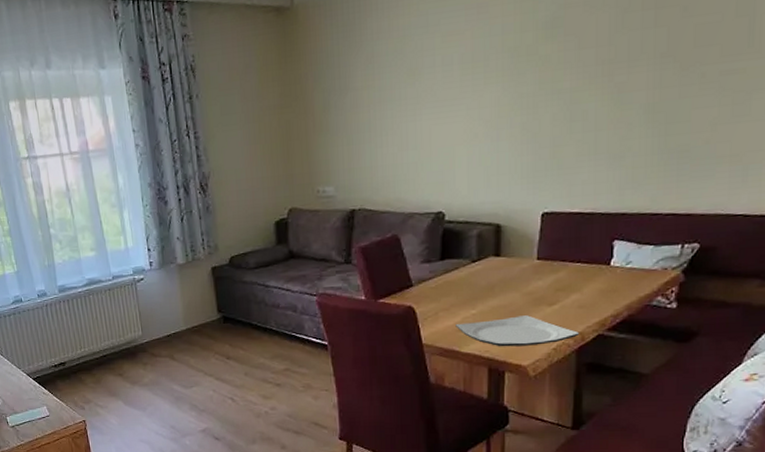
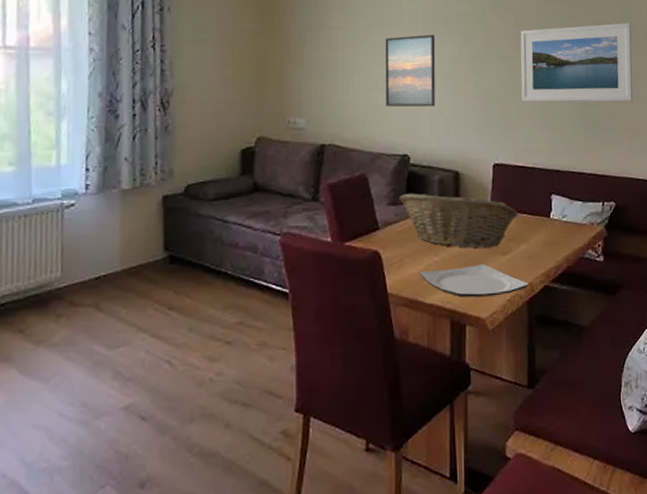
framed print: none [416,78,475,165] -> present [385,34,436,107]
fruit basket: none [433,248,570,301] -> present [399,193,518,249]
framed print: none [582,17,750,140] -> present [520,22,633,102]

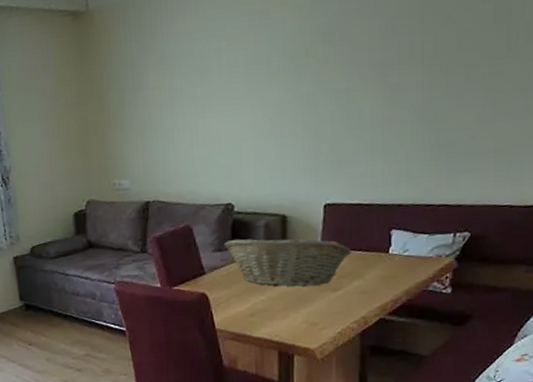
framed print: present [385,34,436,107] -> none [204,78,260,160]
plate: present [420,264,530,298] -> none [246,301,363,331]
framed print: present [520,22,633,102] -> none [358,24,508,137]

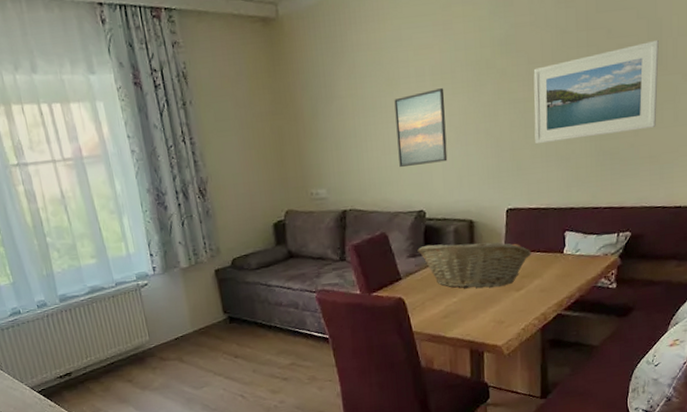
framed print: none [204,78,260,160] -> present [394,88,448,168]
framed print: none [358,24,508,137] -> present [533,39,659,145]

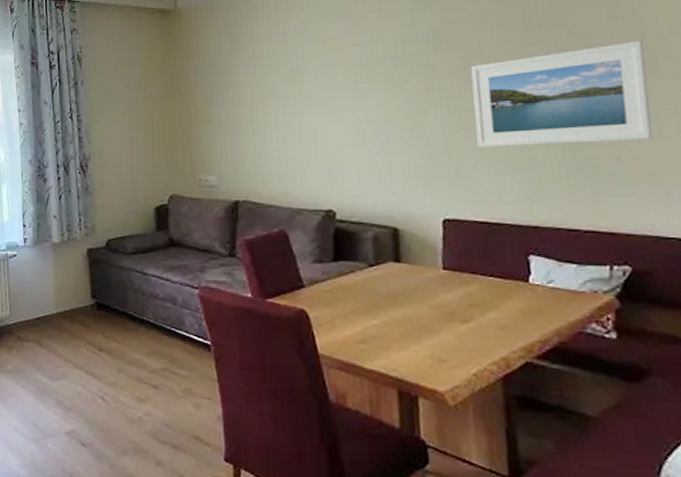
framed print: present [394,88,448,168] -> none [298,81,364,161]
fruit basket: present [417,241,532,289] -> none [325,250,482,315]

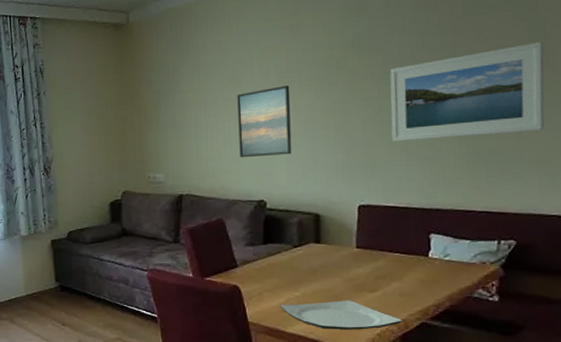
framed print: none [298,81,364,161] -> present [237,86,292,158]
plate: none [355,331,504,369] -> present [280,300,403,330]

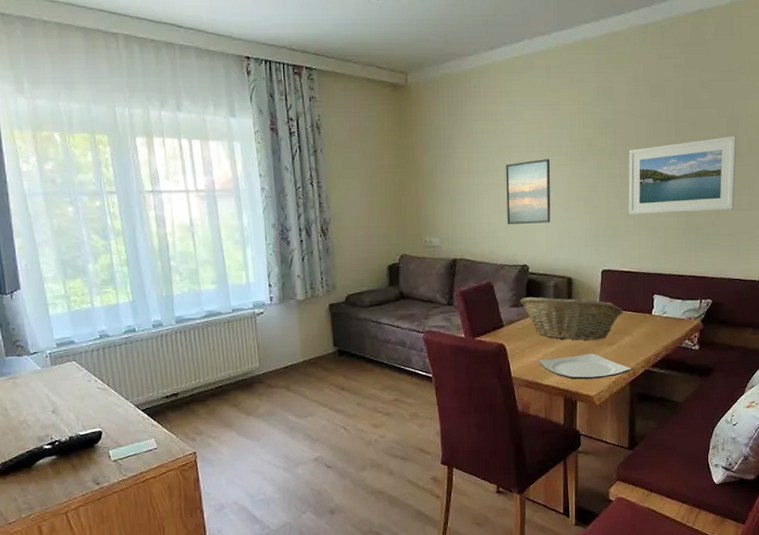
fruit basket: none [256,234,389,286] -> present [520,296,623,341]

